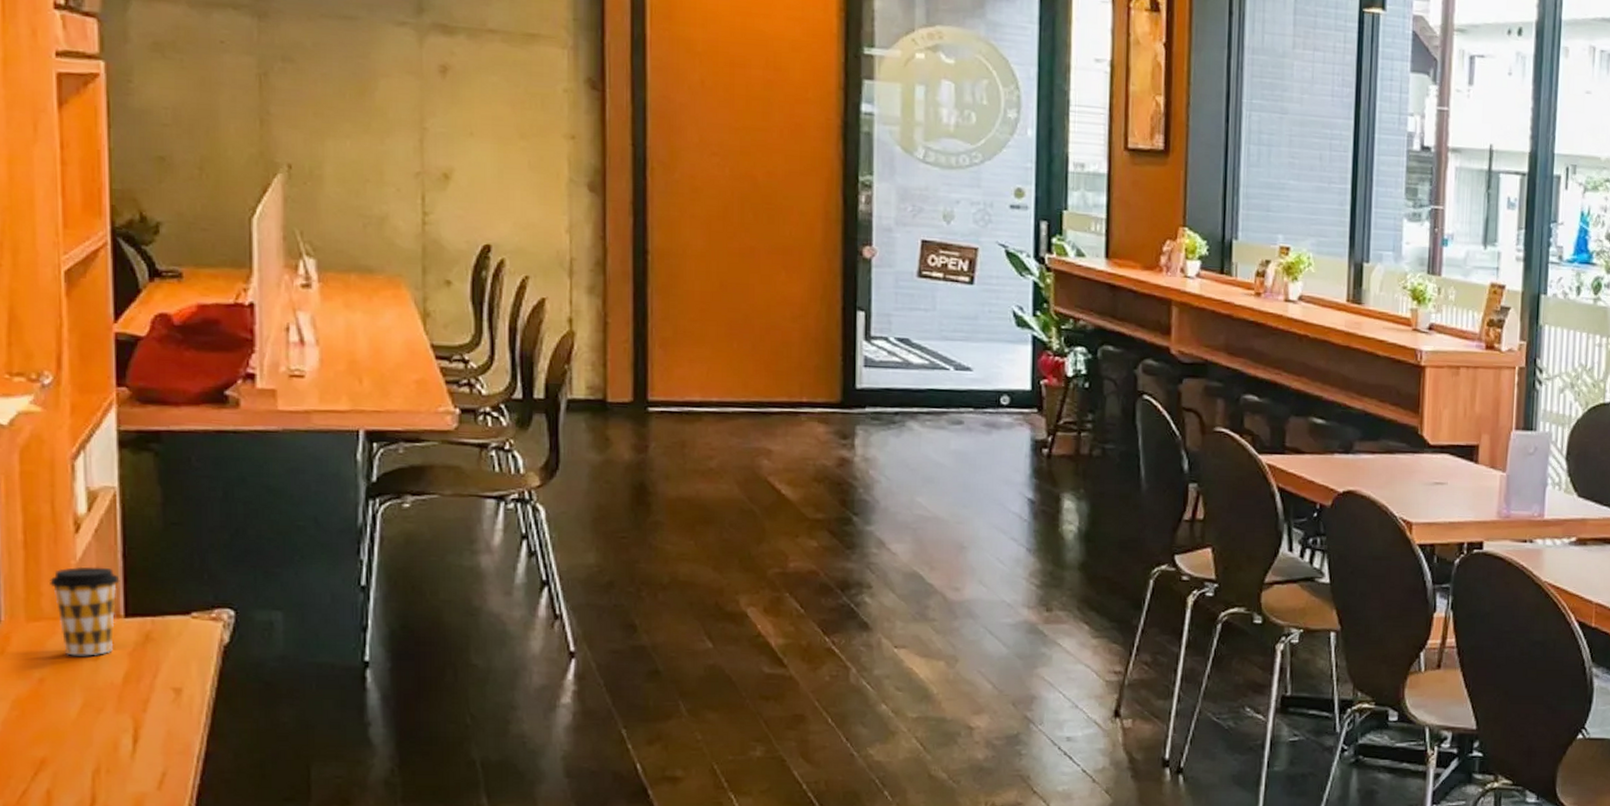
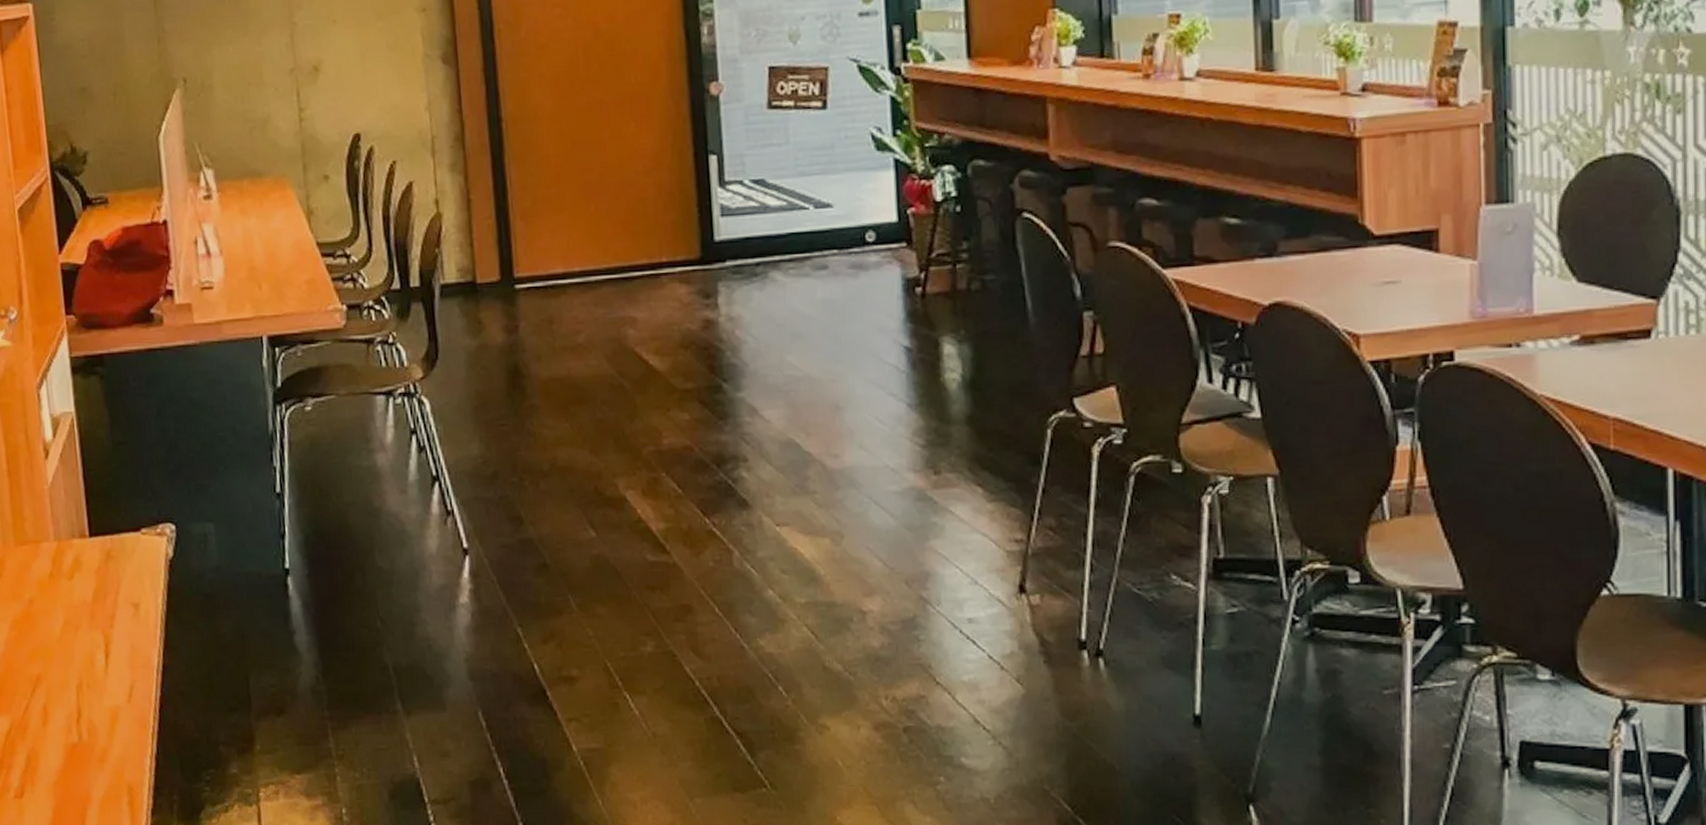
coffee cup: present [50,566,120,656] -> none [30,490,83,577]

